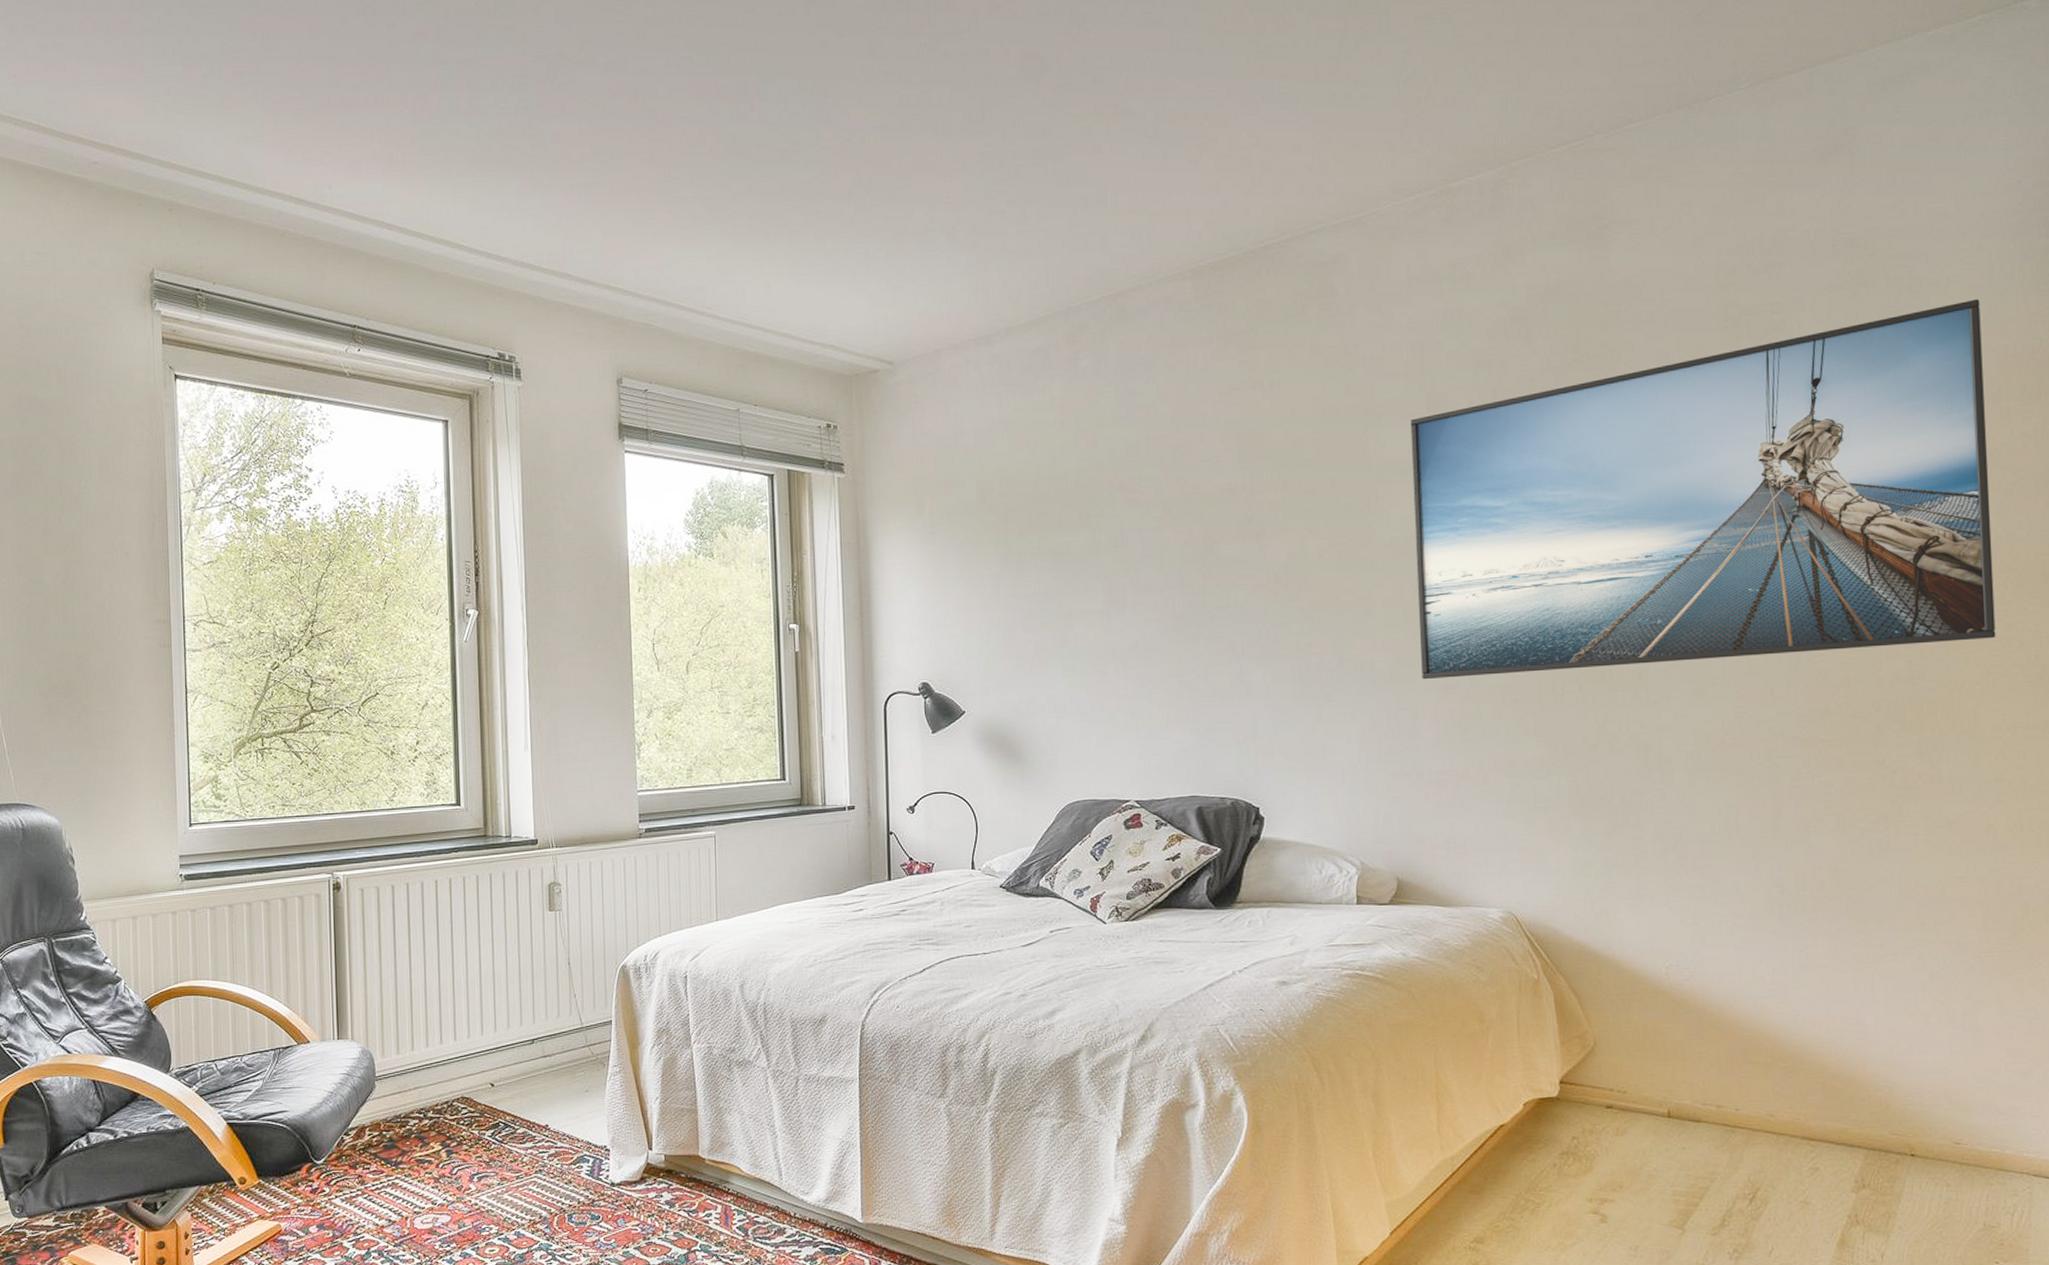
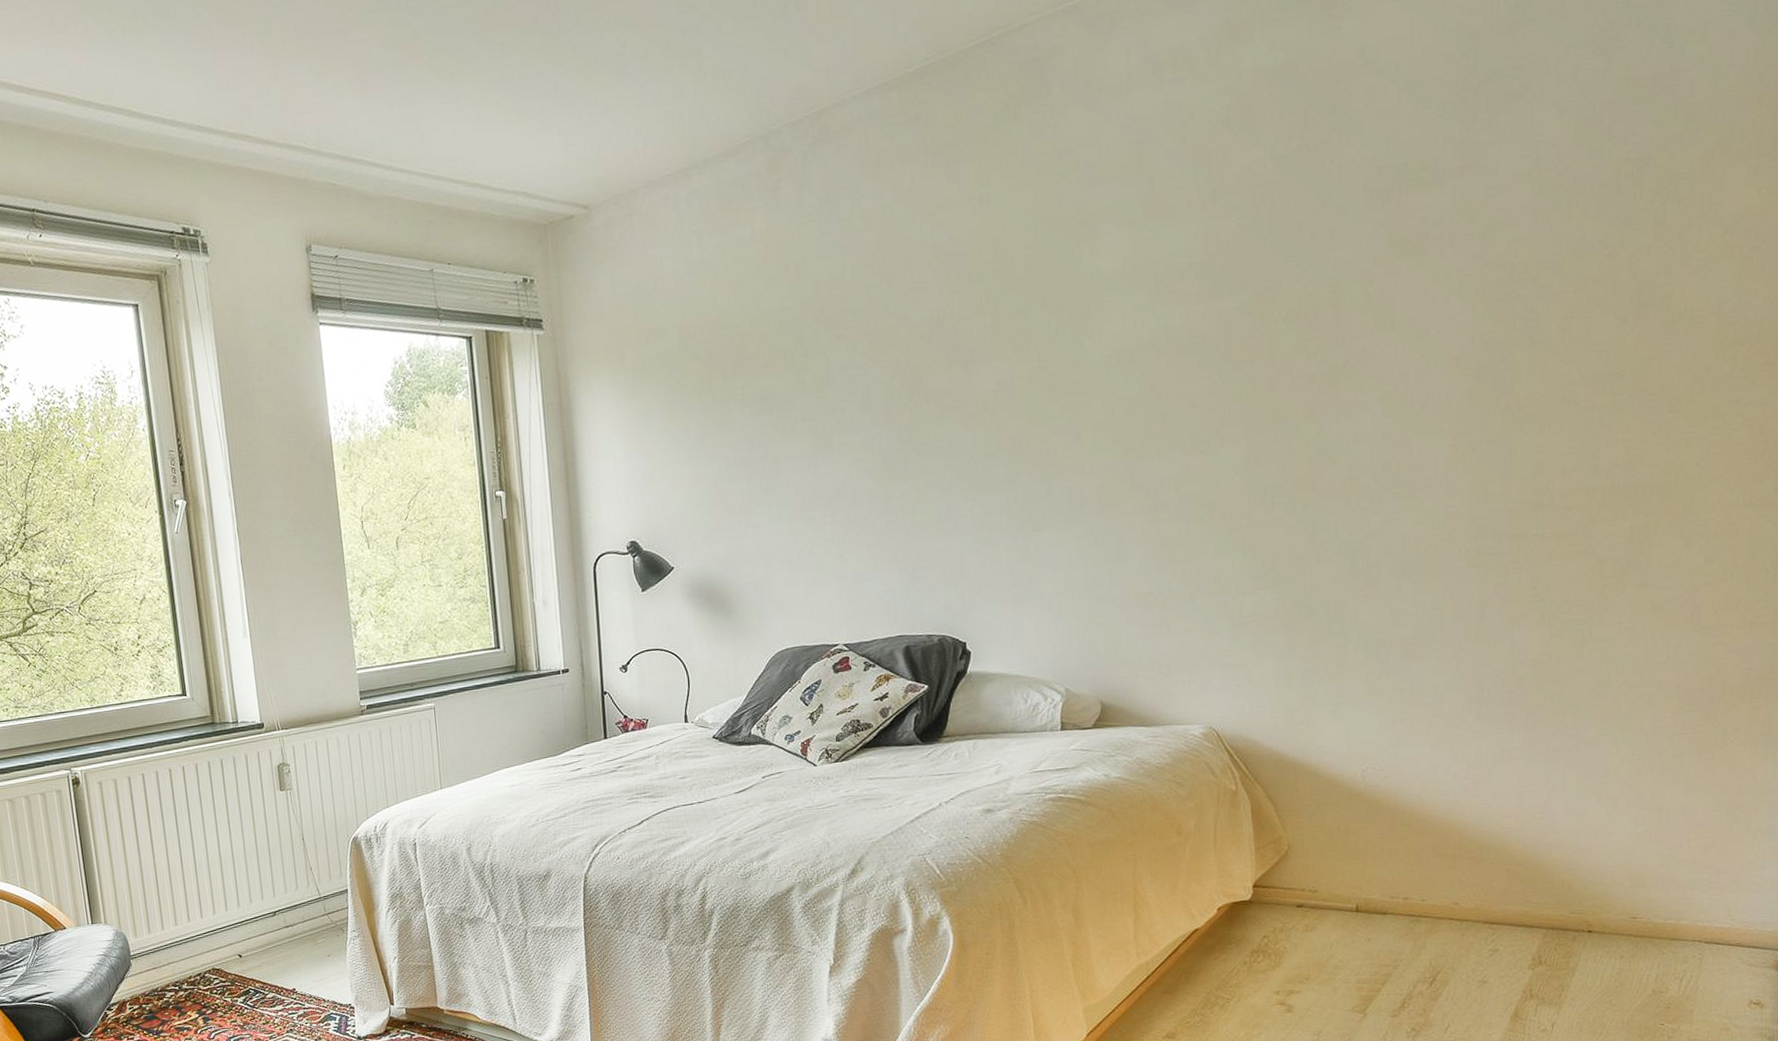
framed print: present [1410,299,1996,680] -> none [1125,45,1738,502]

